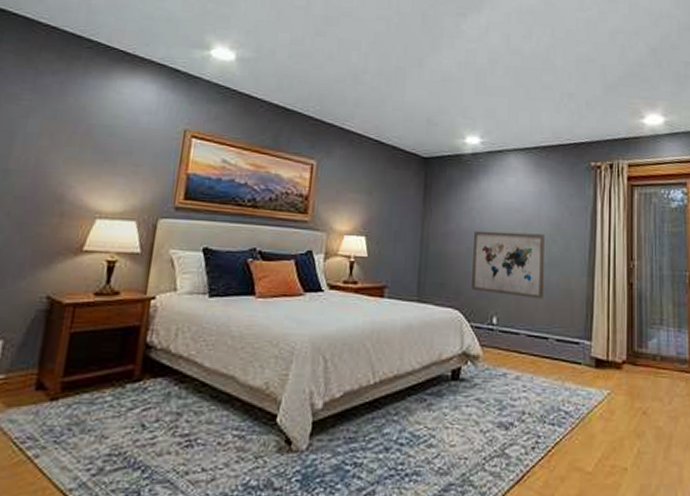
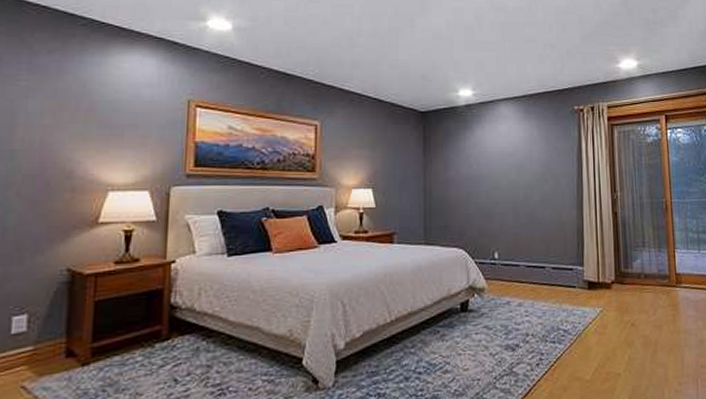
wall art: present [472,230,545,300] -> none [473,175,538,234]

